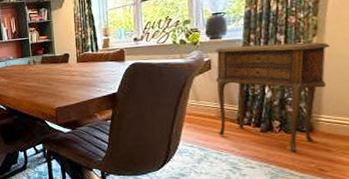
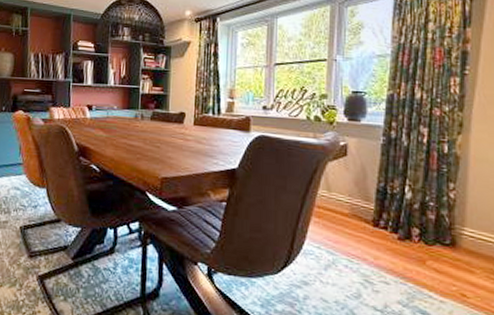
side table: present [214,42,330,152] -> none [350,132,475,269]

